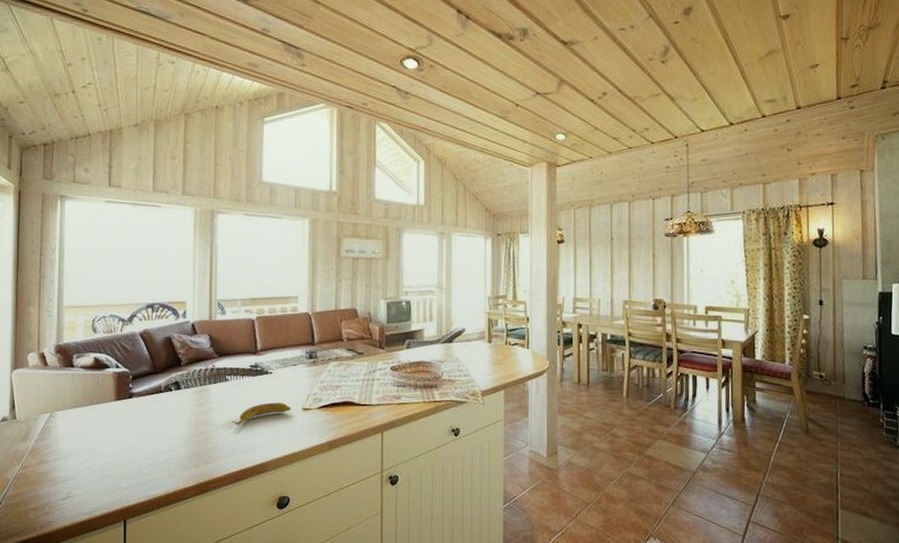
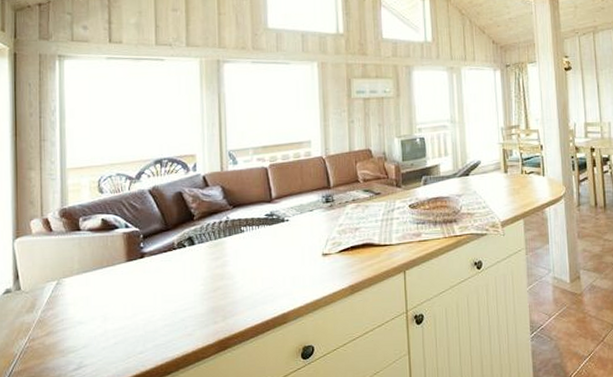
banana: present [231,402,291,425] -> none [249,250,310,277]

